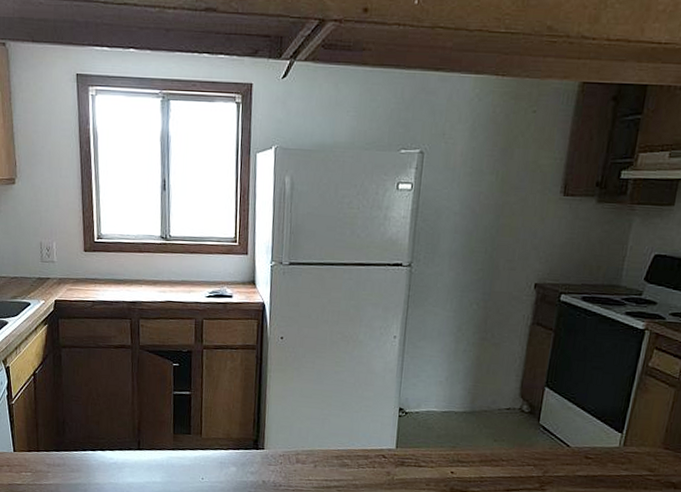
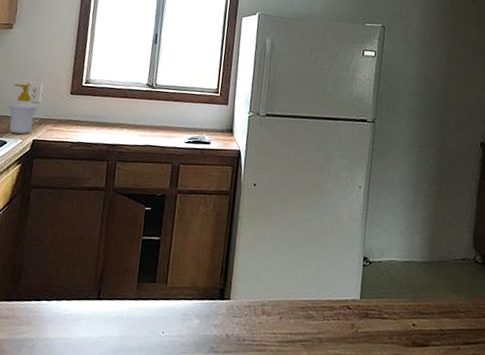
soap bottle: none [25,242,54,295] -> present [8,83,38,135]

